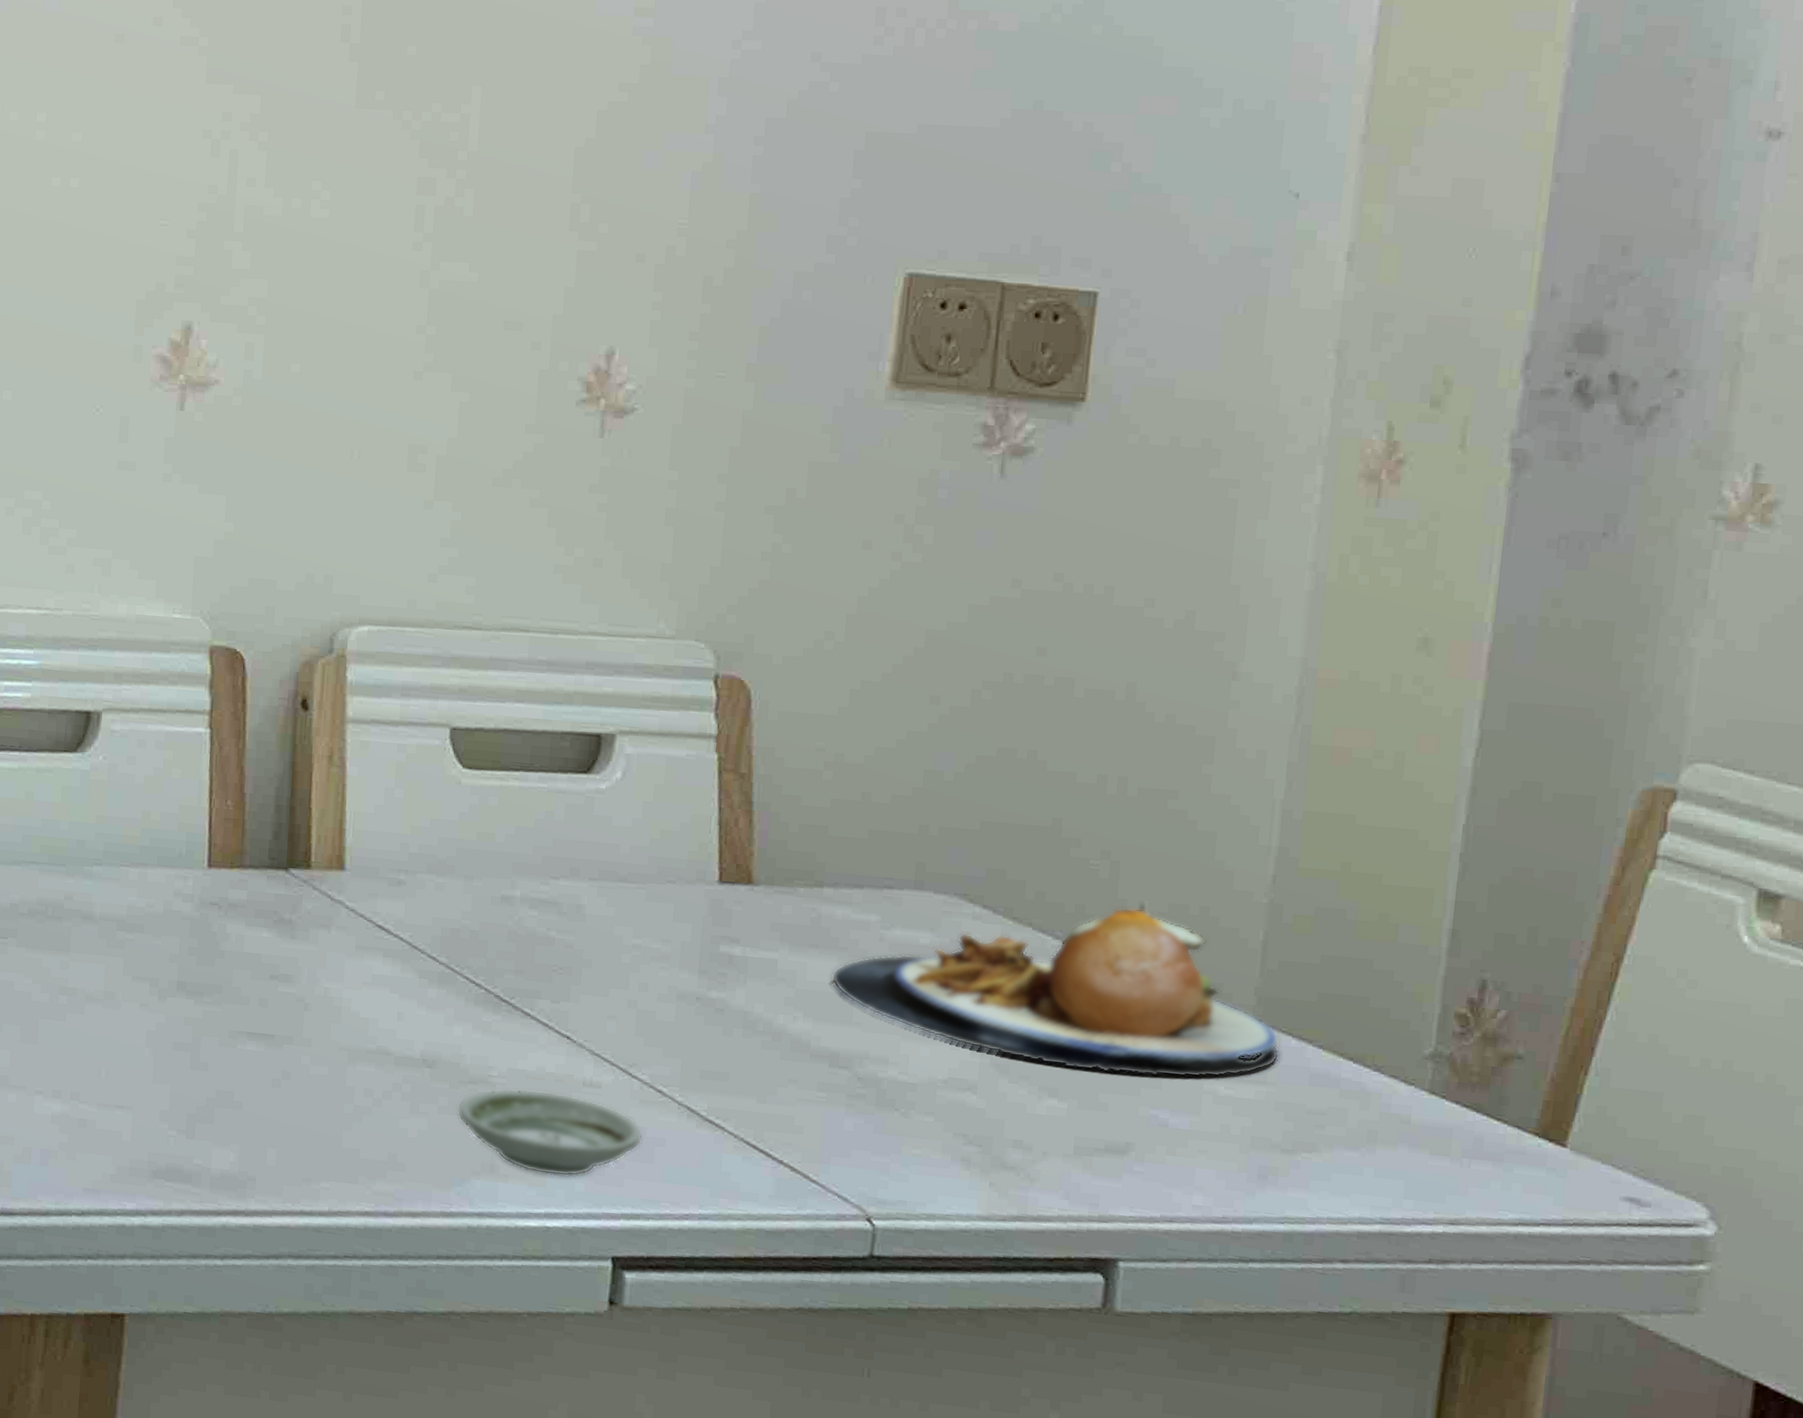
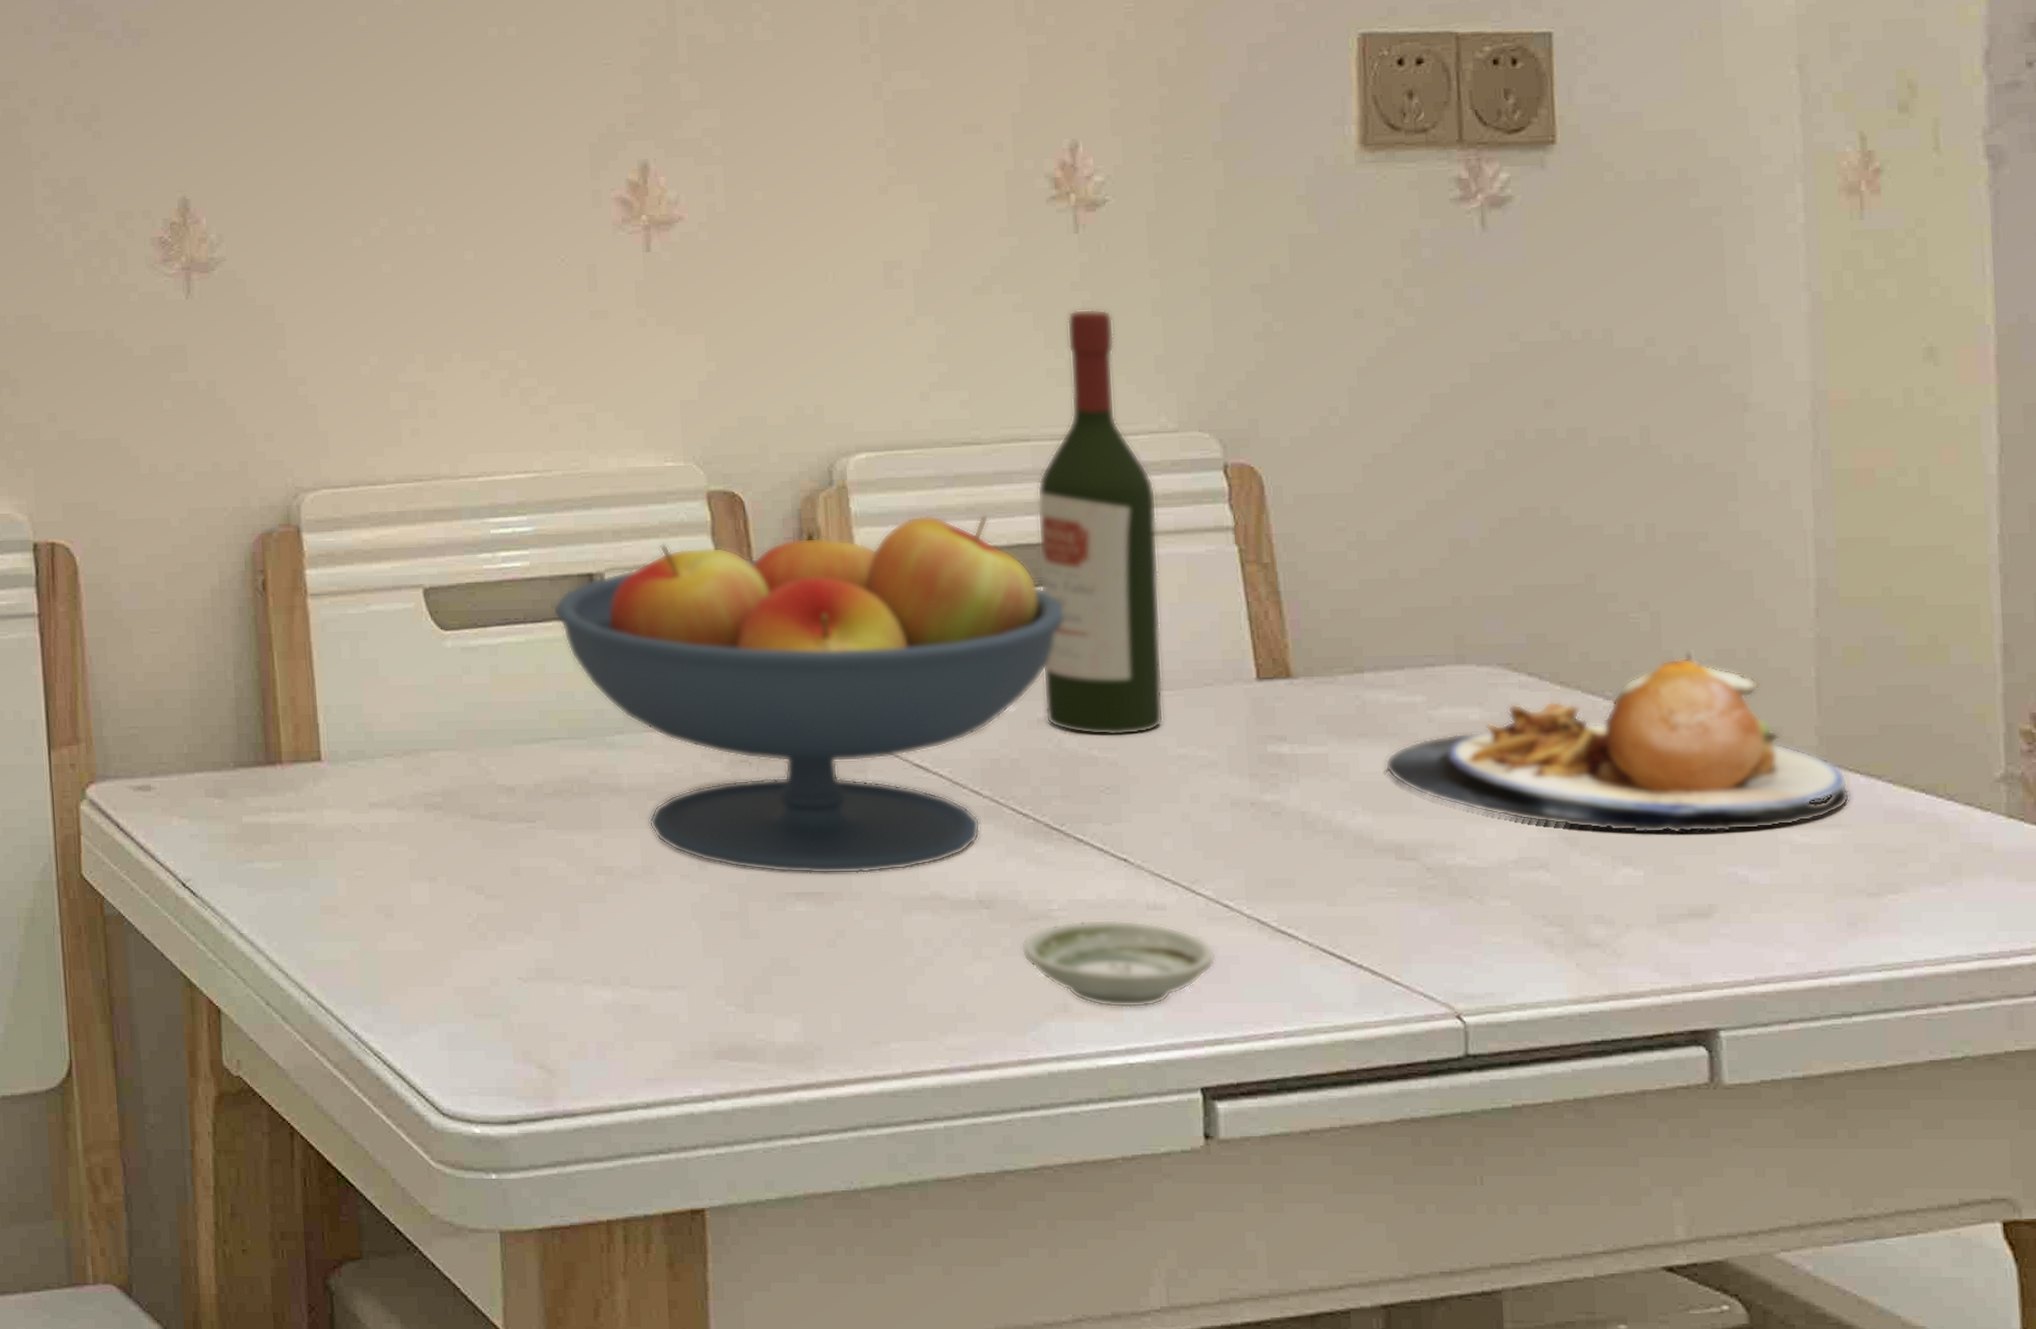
fruit bowl: none [47,690,540,1023] -> present [552,514,1063,875]
wine bottle: none [509,510,646,922] -> present [1037,308,1164,736]

